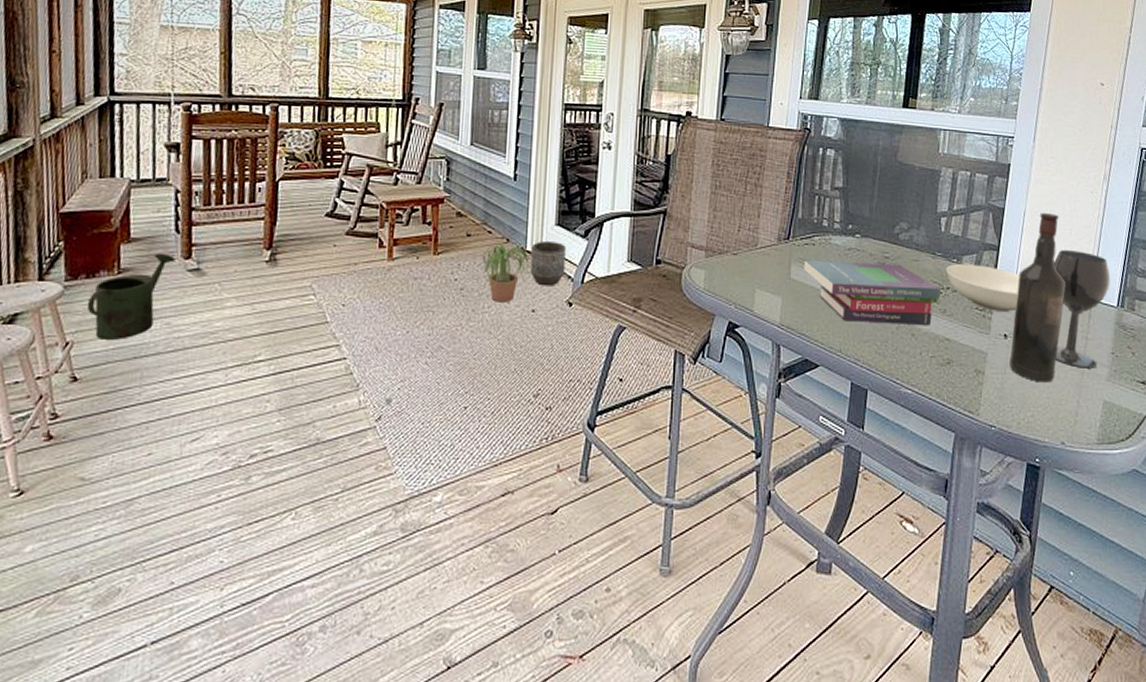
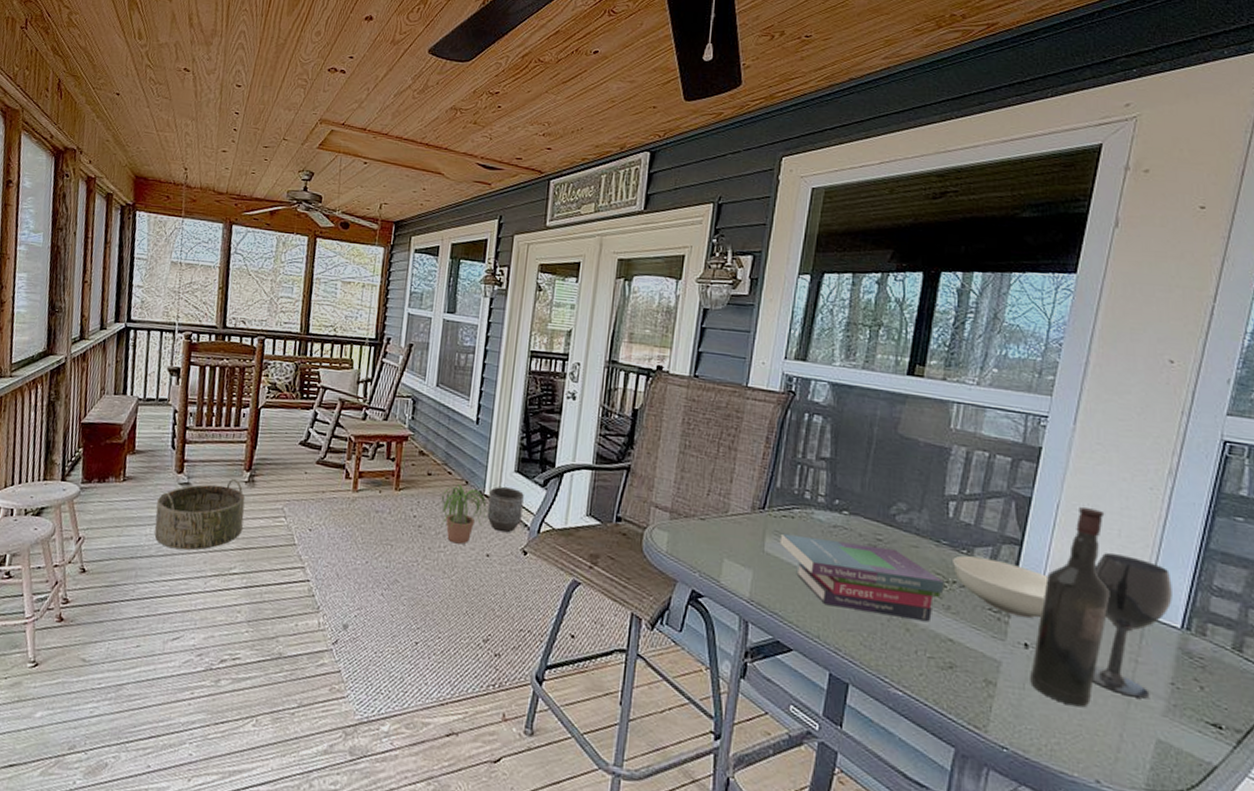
watering can: present [86,253,175,340] -> none [97,465,170,540]
basket: none [160,258,267,343] -> present [154,478,246,550]

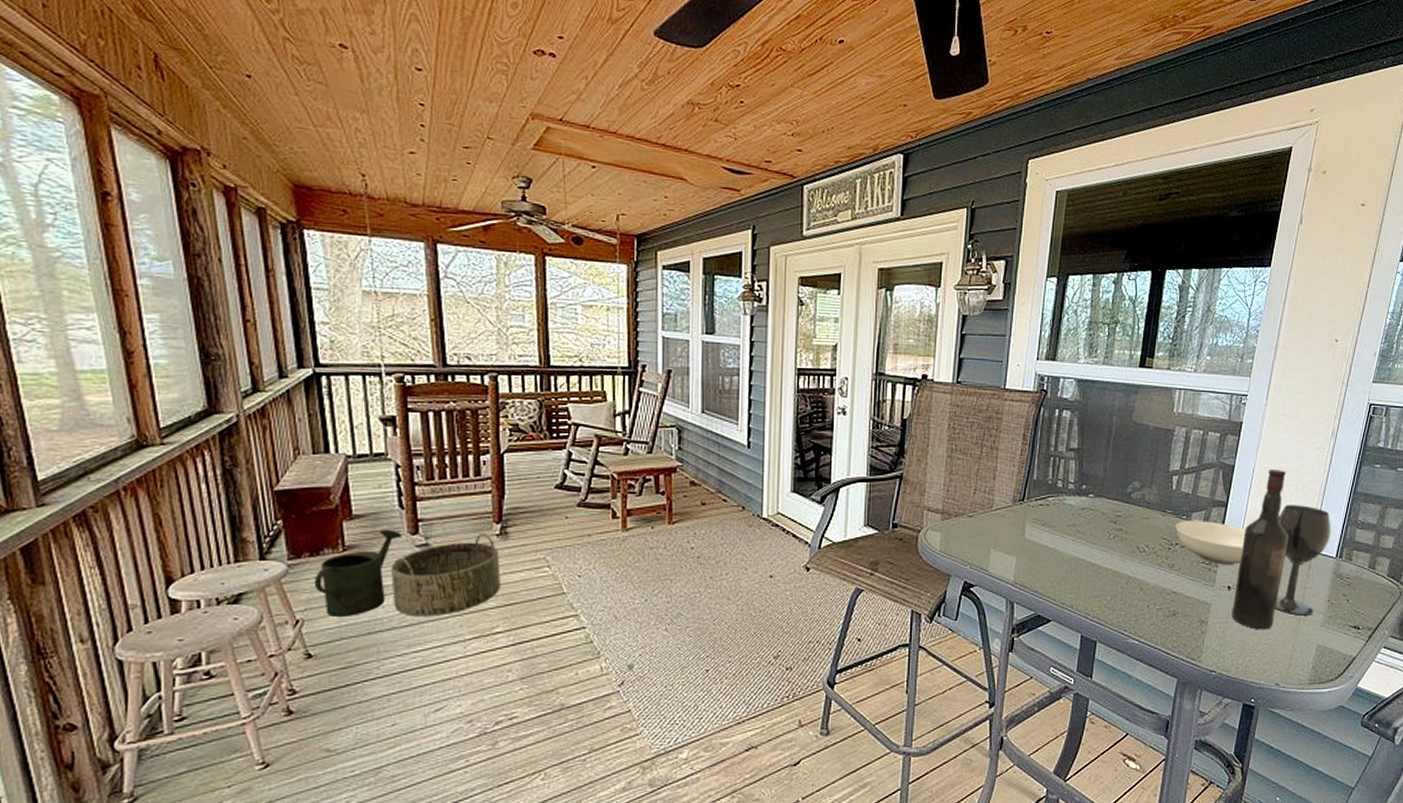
watering can: none [97,465,170,540] -> present [314,529,401,617]
potted plant: present [441,483,490,544] -> none [718,510,770,569]
planter: present [487,486,524,533] -> none [767,507,802,552]
books: present [779,533,944,622] -> none [1037,520,1169,581]

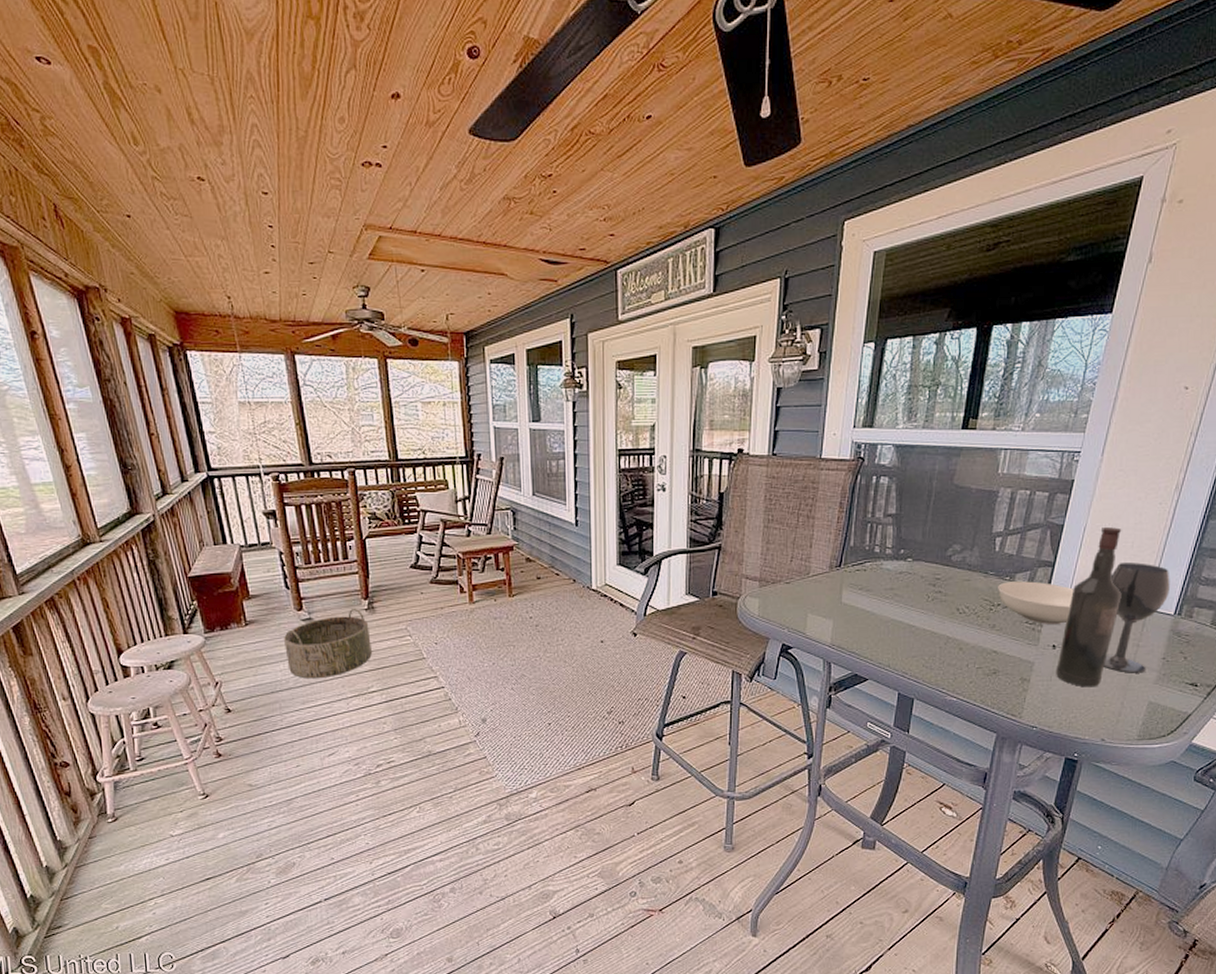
watering can: present [314,529,401,617] -> none [226,606,289,679]

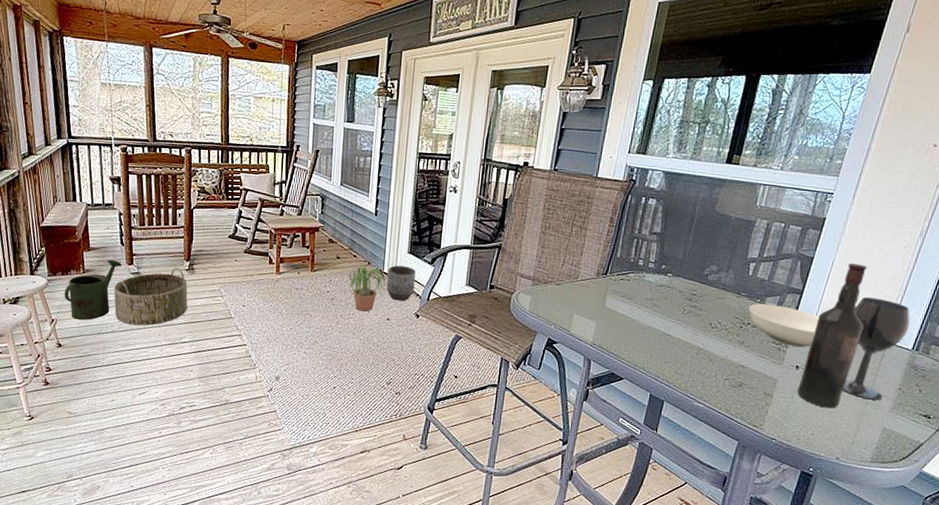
watering can: none [226,606,289,679] -> present [64,259,122,320]
potted plant: none [552,583,599,636] -> present [348,264,389,312]
planter: none [596,579,628,620] -> present [386,265,416,301]

